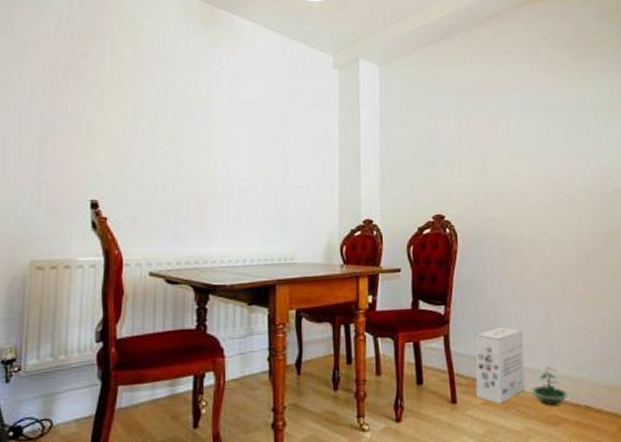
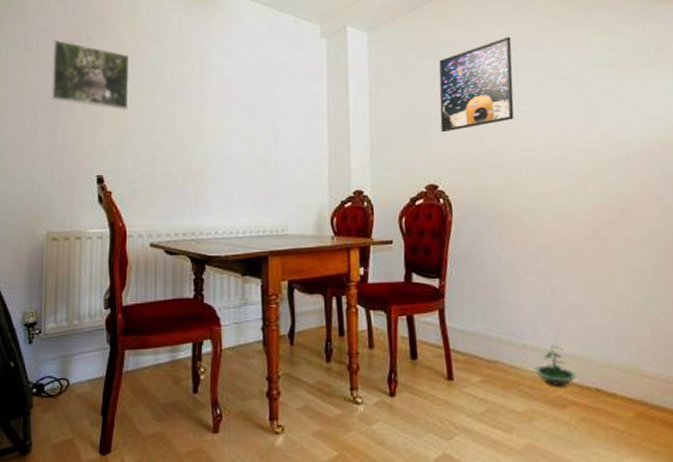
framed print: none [40,54,131,132] -> present [51,39,130,111]
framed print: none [446,77,515,165] -> present [439,36,514,133]
cardboard box: present [475,326,525,404] -> none [472,301,528,383]

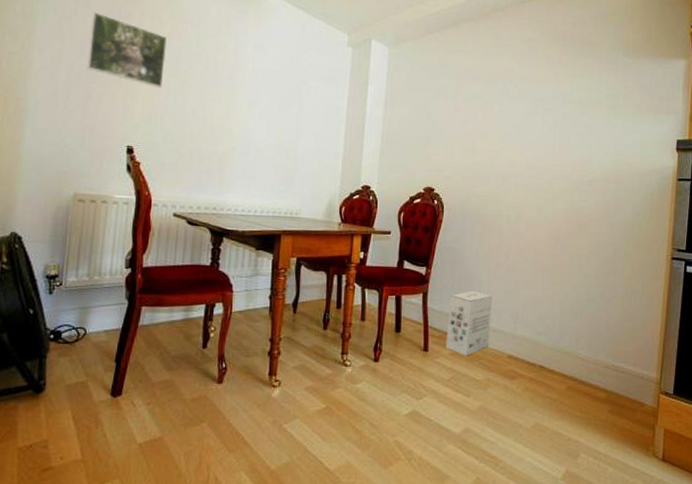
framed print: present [439,36,514,133] -> none [442,68,510,144]
cardboard box: none [472,301,528,383] -> present [446,290,493,356]
terrarium: present [534,345,577,387] -> none [494,328,526,362]

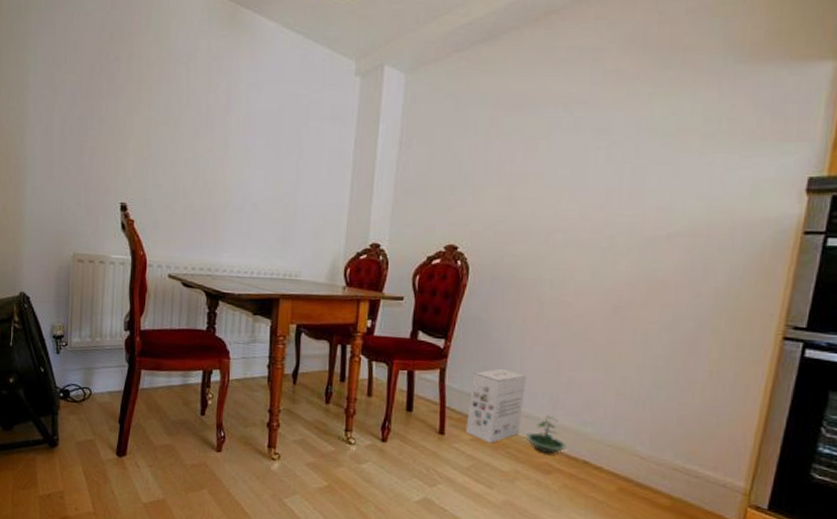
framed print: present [87,12,167,89] -> none [79,57,156,139]
terrarium: none [494,328,526,362] -> present [525,415,567,454]

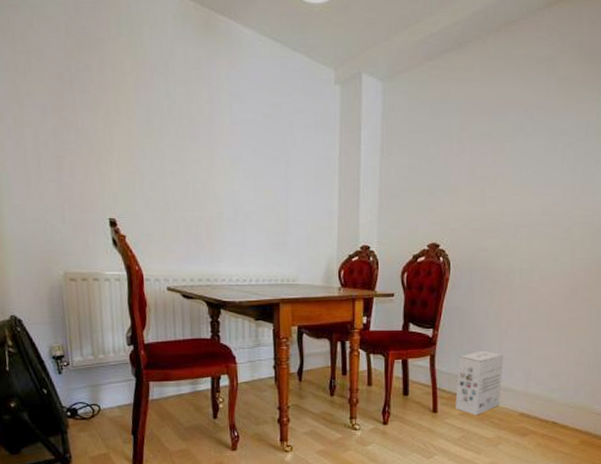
terrarium: present [525,415,567,454] -> none [505,387,539,420]

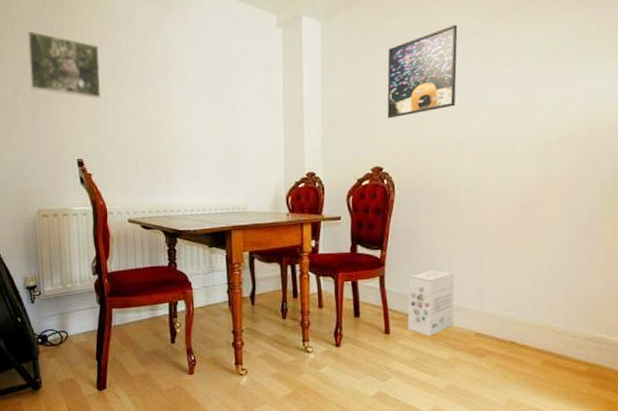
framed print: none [48,65,137,151] -> present [27,30,101,99]
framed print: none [447,96,524,193] -> present [387,24,458,119]

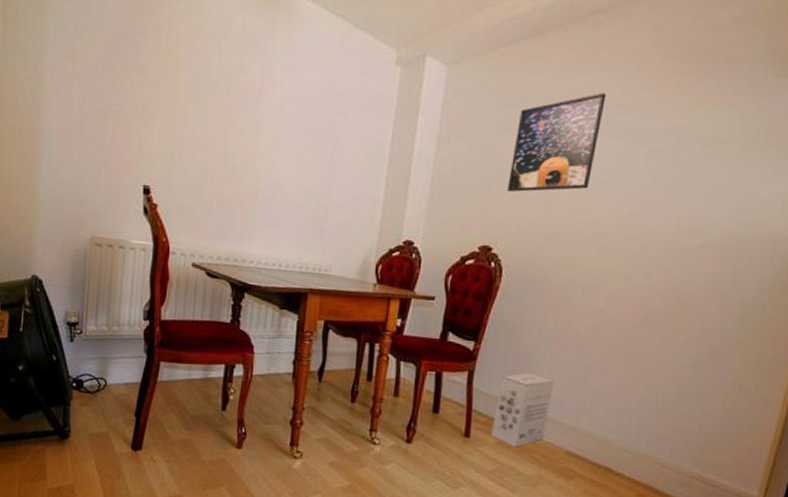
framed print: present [27,30,101,99] -> none [101,26,185,119]

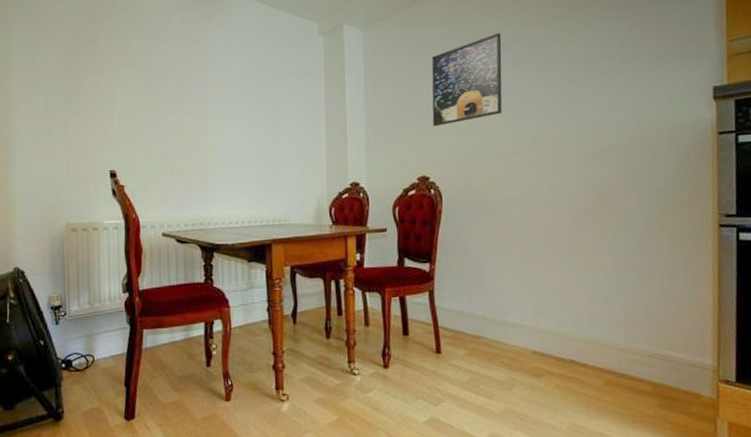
cardboard box: present [491,372,554,448] -> none [459,283,509,356]

